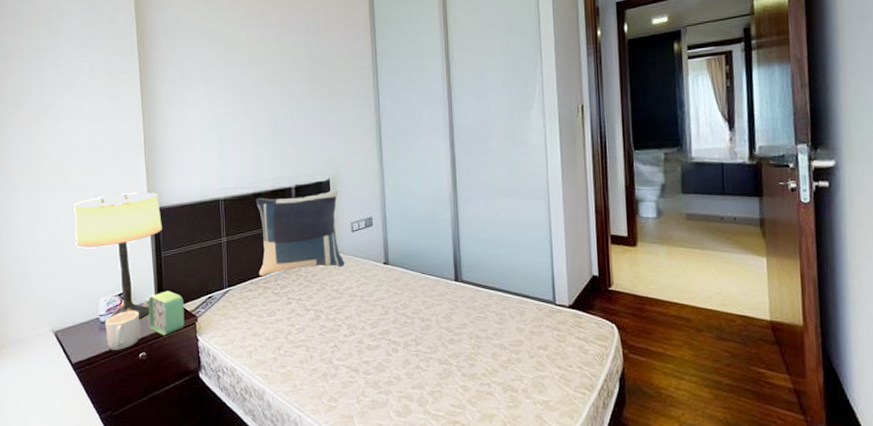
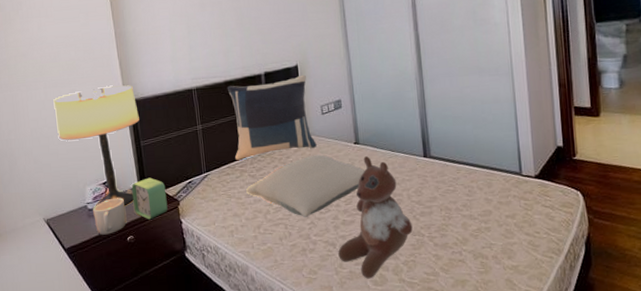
pillow: none [269,274,394,340] -> present [246,154,366,217]
stuffed bear: none [361,277,440,409] -> present [338,156,413,279]

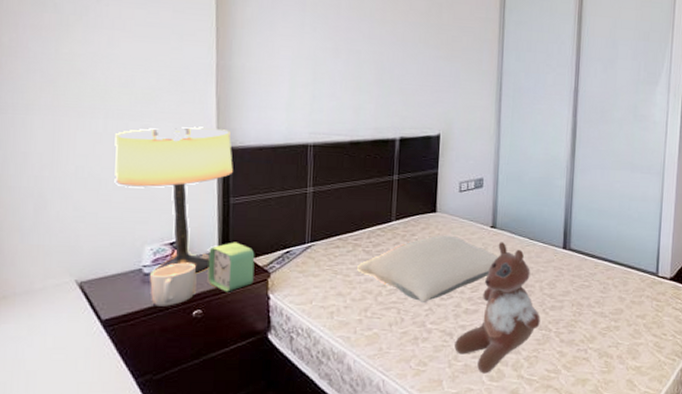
pillow: present [227,74,317,161] -> none [348,146,449,233]

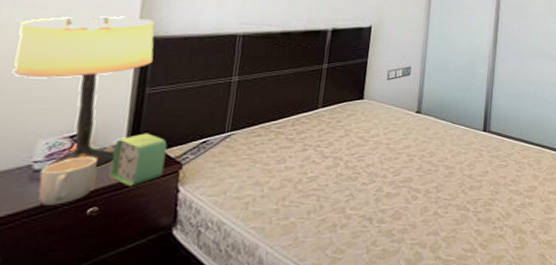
pillow: present [357,235,499,302] -> none [278,121,422,188]
stuffed bear: present [454,242,540,374] -> none [373,126,460,257]

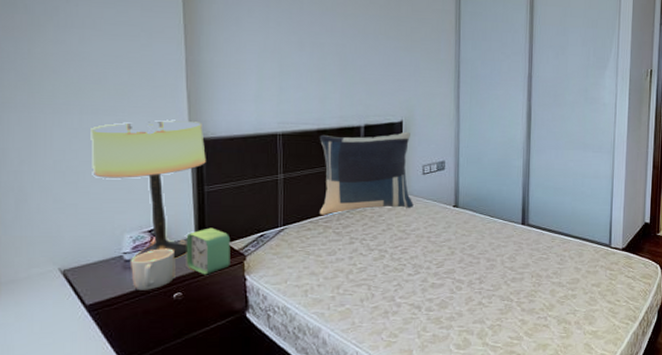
pillow: none [272,36,379,121] -> present [319,131,414,216]

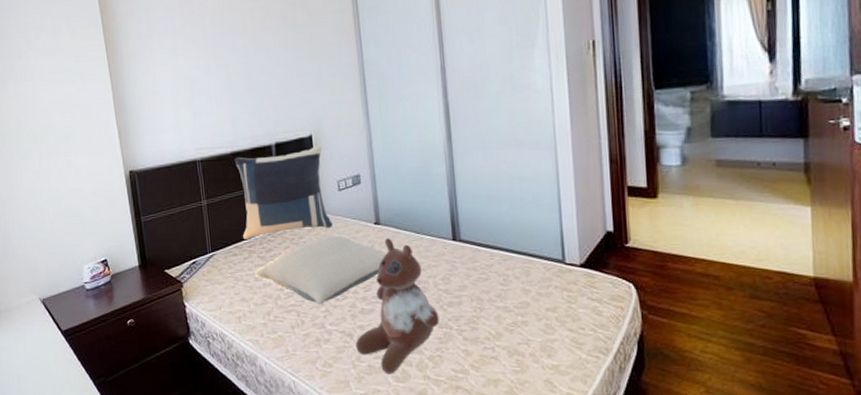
table lamp: present [91,121,206,259] -> none [49,155,140,287]
mug: present [131,248,176,291] -> none [91,277,127,317]
alarm clock: present [186,227,231,275] -> none [131,256,171,303]
pillow: none [329,215,462,278] -> present [255,235,387,304]
stuffed bear: none [423,220,502,343] -> present [355,238,440,374]

